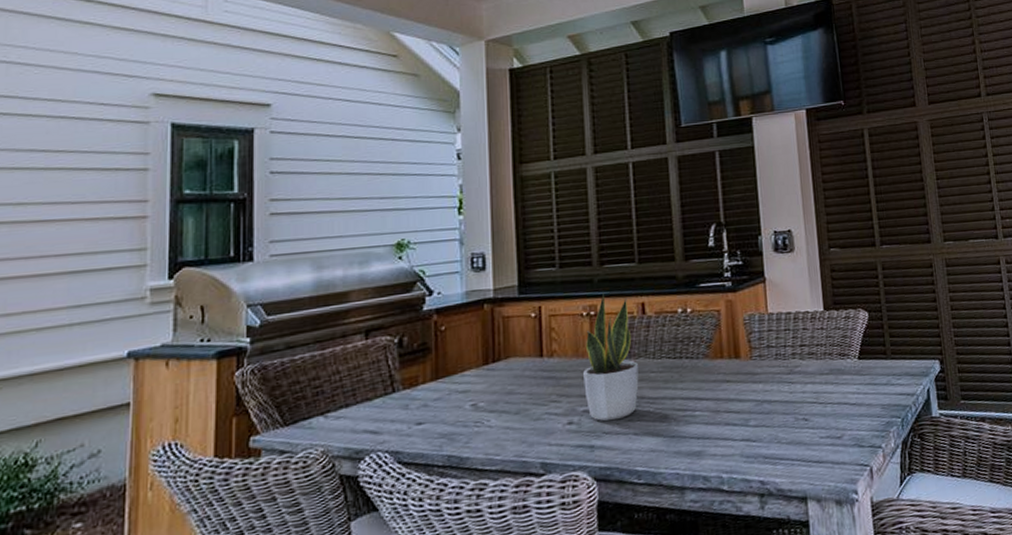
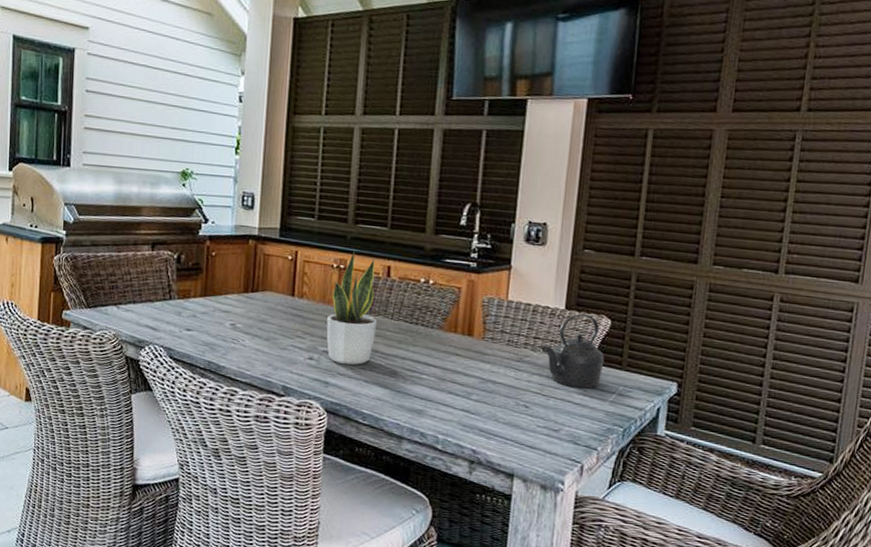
kettle: none [808,310,871,389] -> present [541,313,605,389]

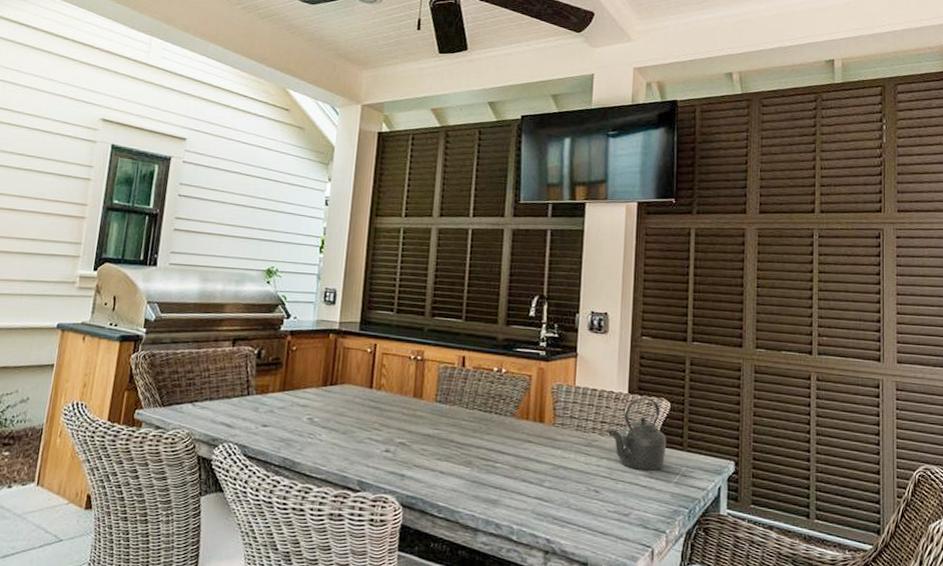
potted plant: present [326,249,377,366] -> none [403,341,452,457]

